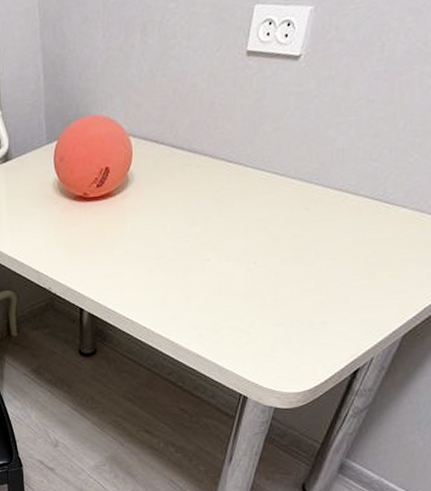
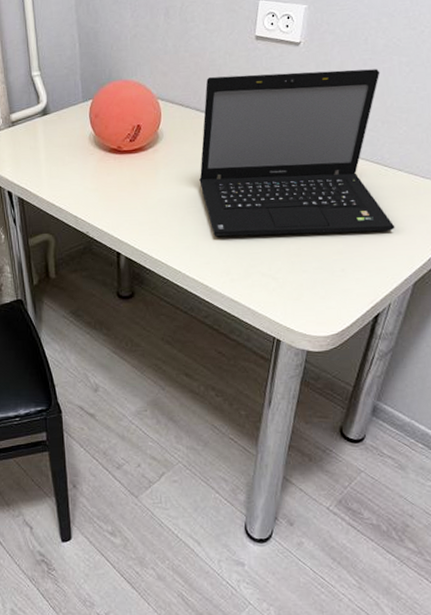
laptop: none [171,83,395,289] -> present [199,69,395,237]

